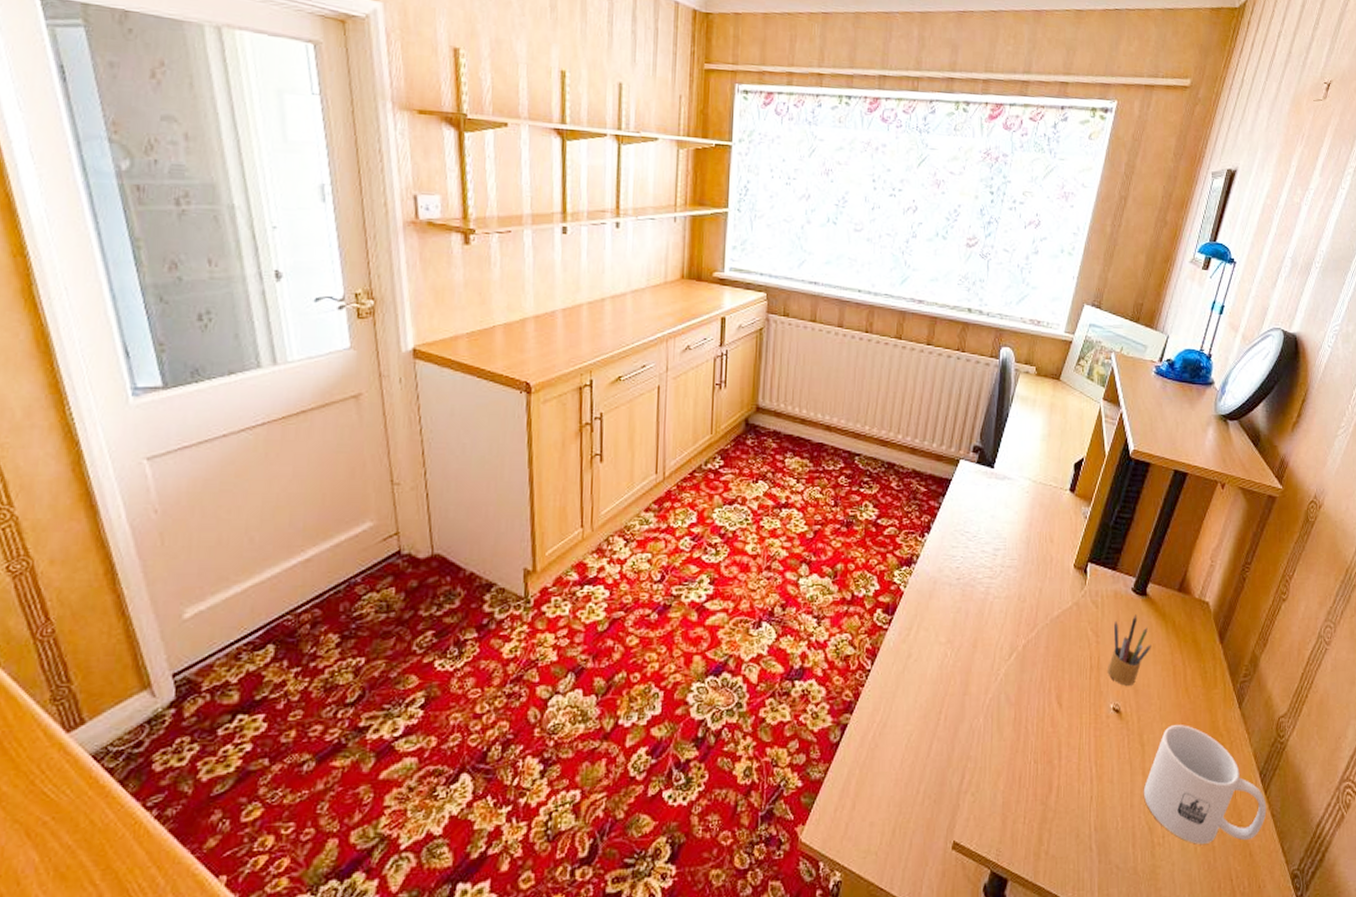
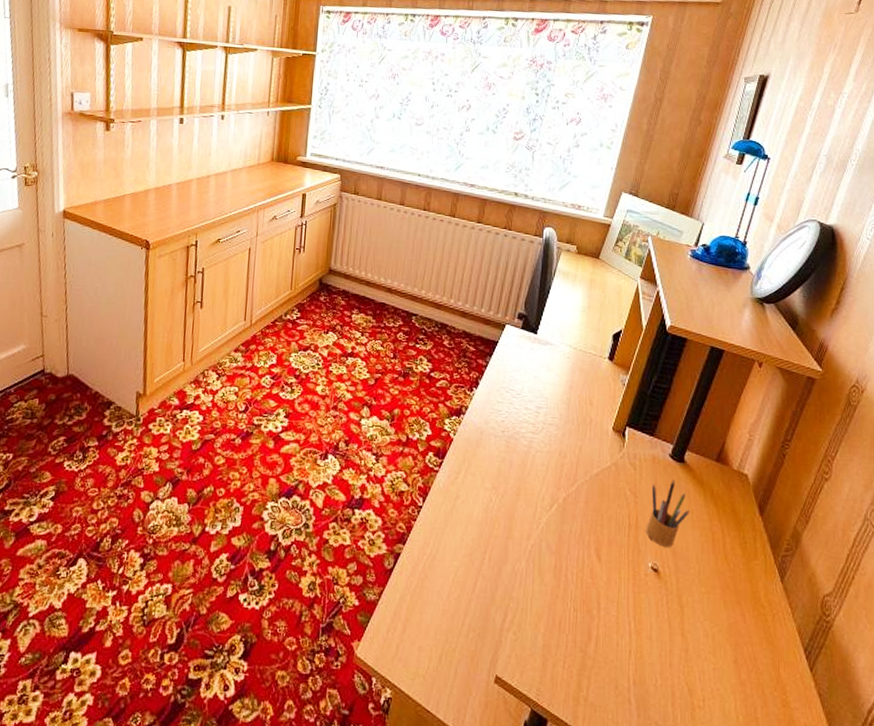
mug: present [1143,725,1267,844] -> none [682,590,813,717]

